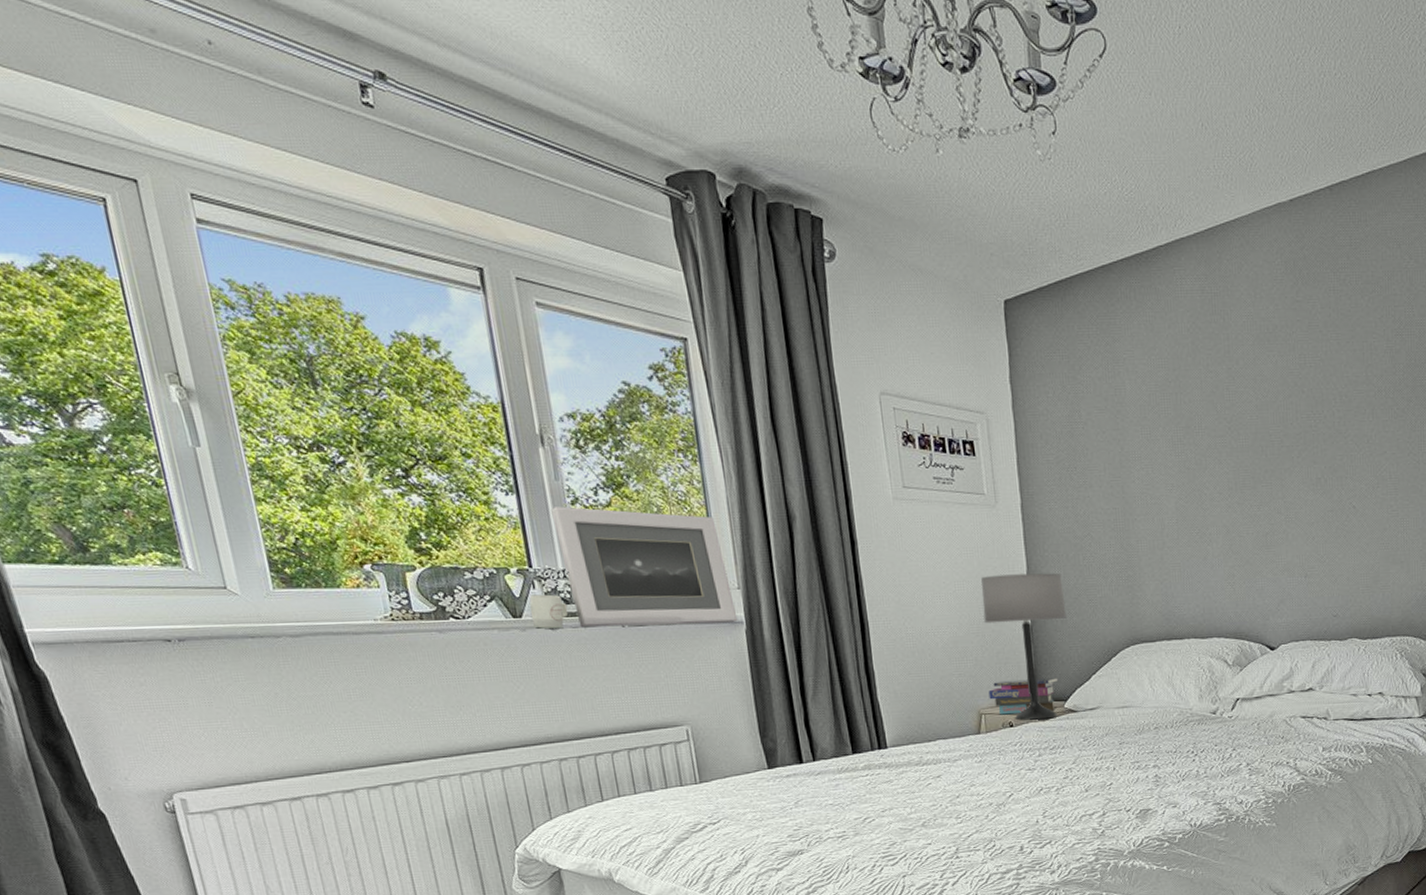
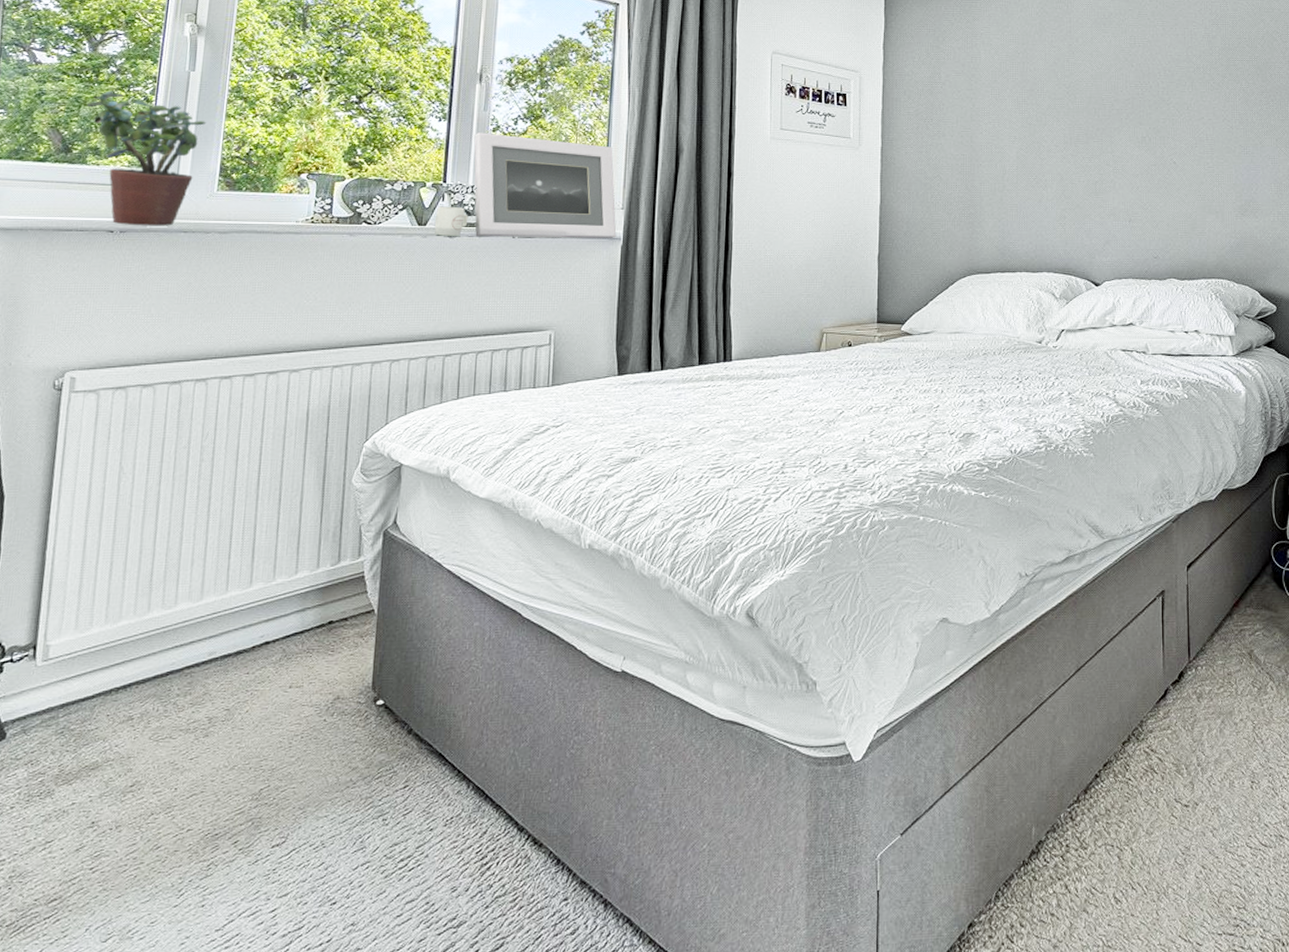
potted plant: none [85,475,241,633] -> present [86,91,207,226]
table lamp: present [981,573,1067,722] -> none [836,206,911,342]
books: present [988,678,1059,715] -> none [832,302,898,335]

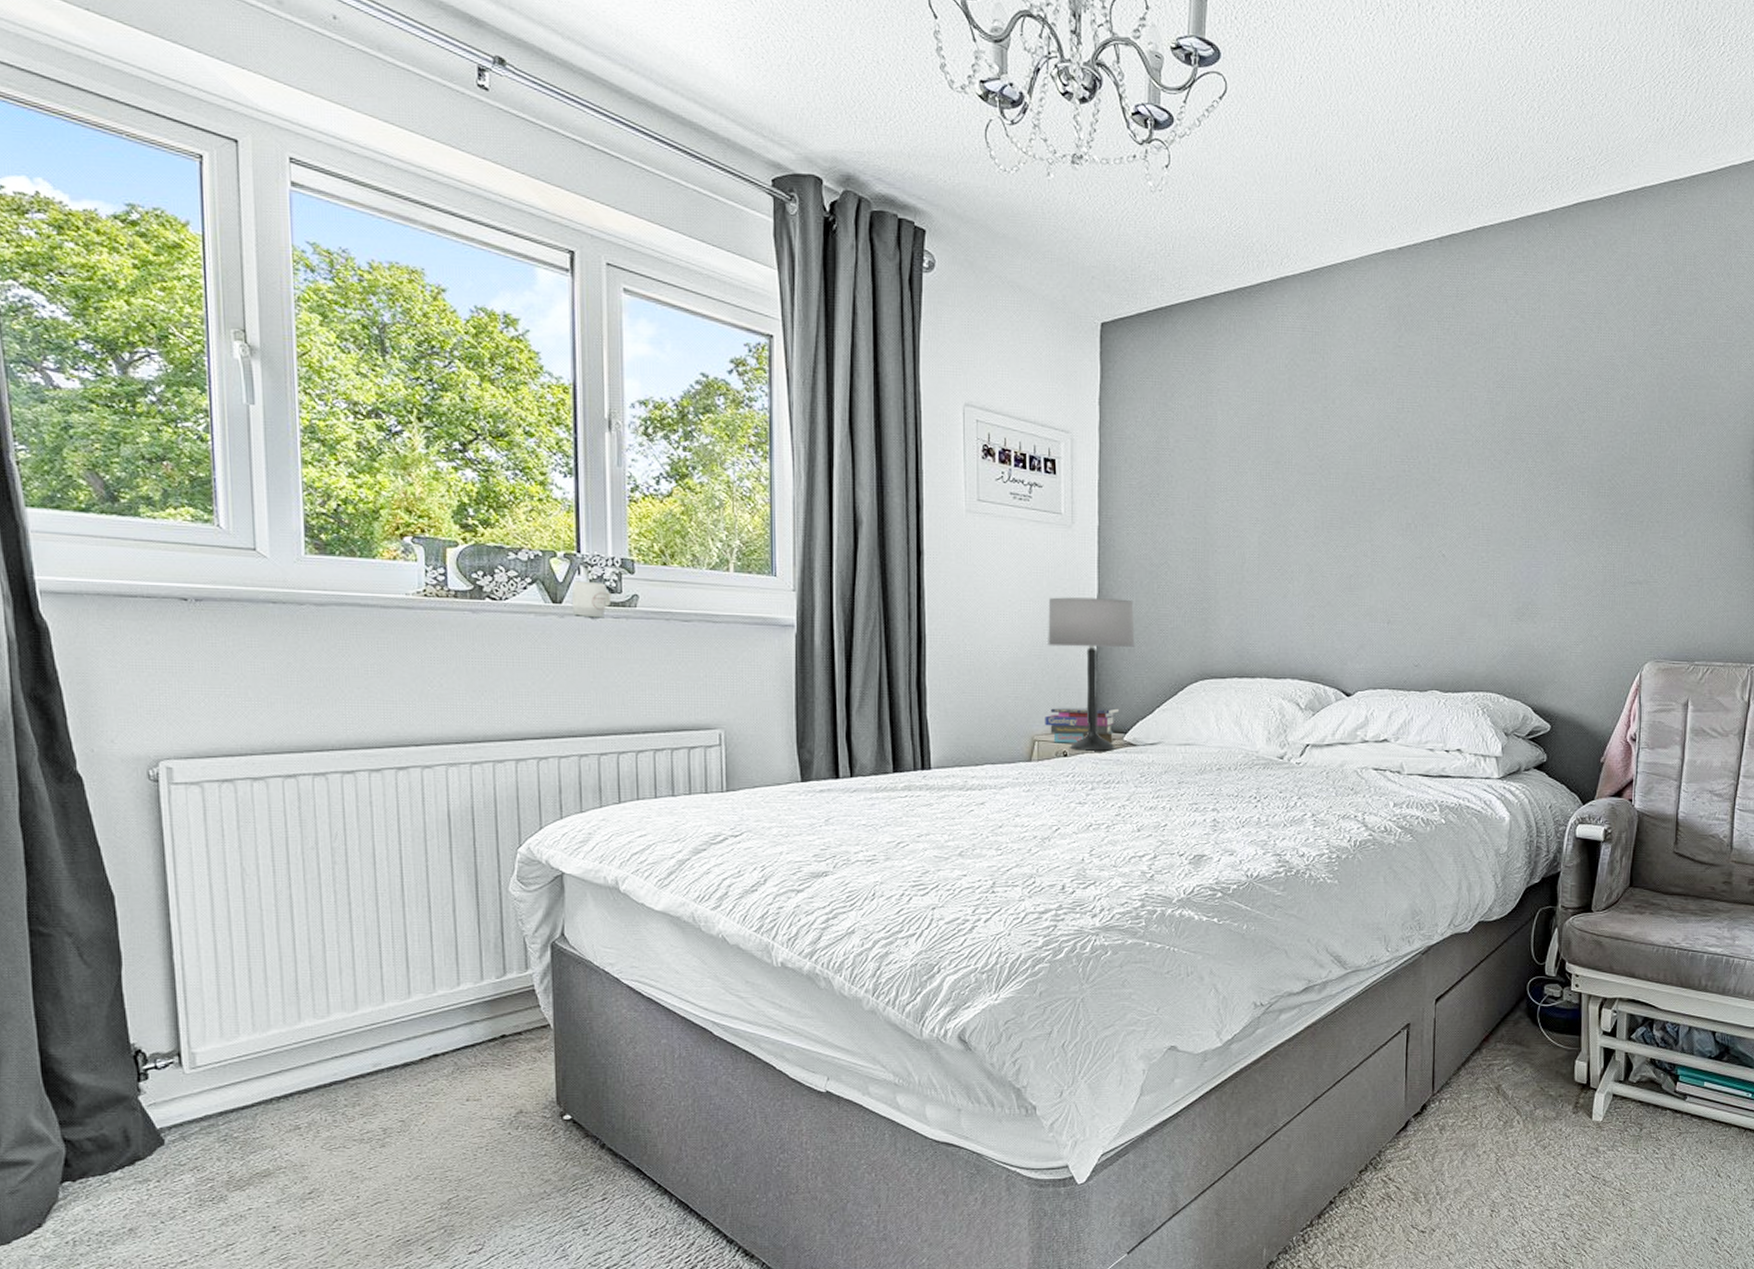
potted plant: present [86,91,207,226] -> none [126,425,280,595]
picture frame: present [474,133,617,239] -> none [609,493,789,626]
books: none [832,302,898,335] -> present [1045,707,1120,744]
table lamp: none [836,206,911,342] -> present [1048,596,1135,752]

